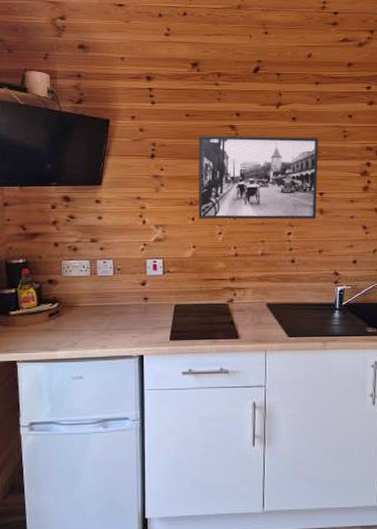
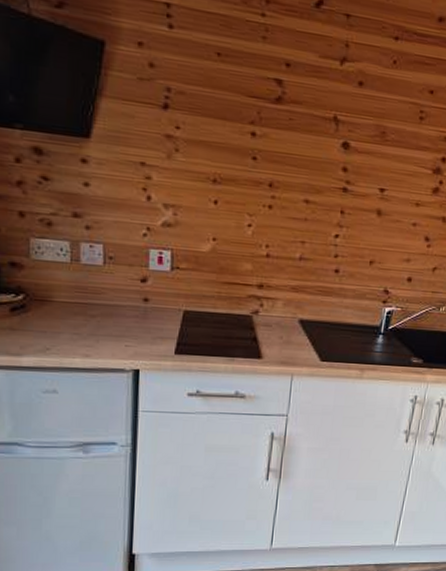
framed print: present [198,135,319,220] -> none [223,87,388,222]

